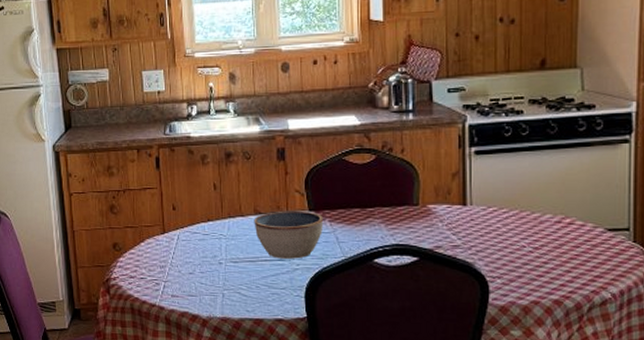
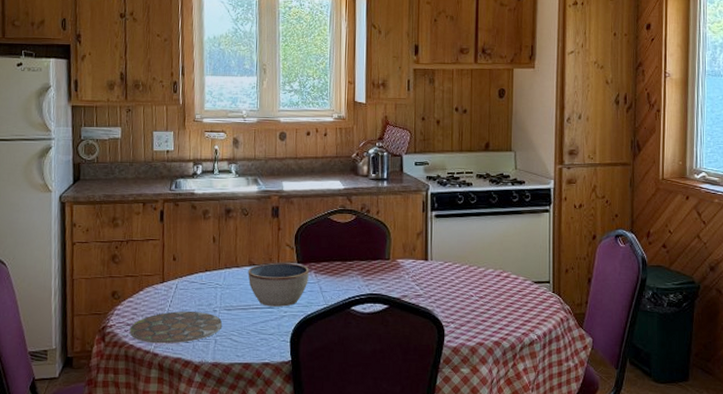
plate: none [133,264,229,298] -> present [129,311,222,344]

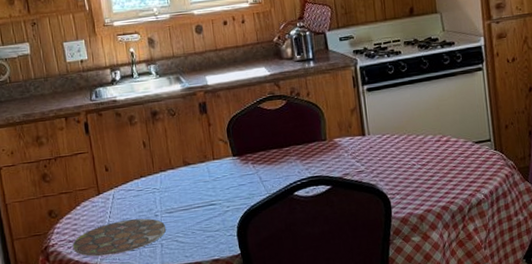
bowl: present [248,262,310,307] -> none [184,157,247,204]

